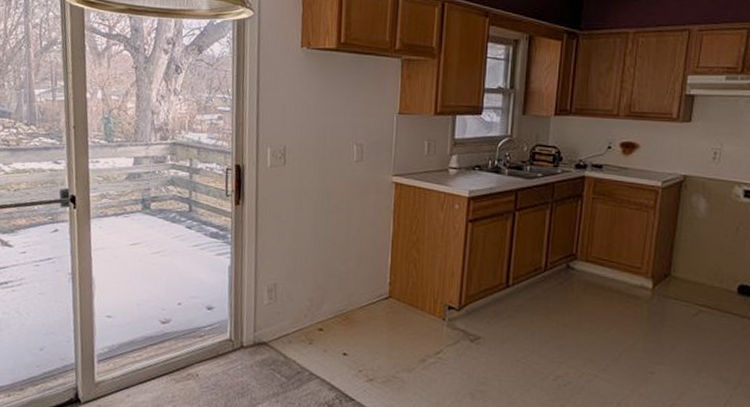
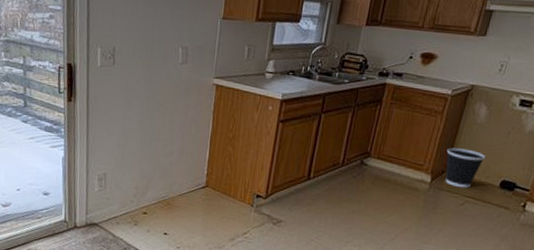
wastebasket: none [666,247,715,295] -> present [445,147,486,188]

